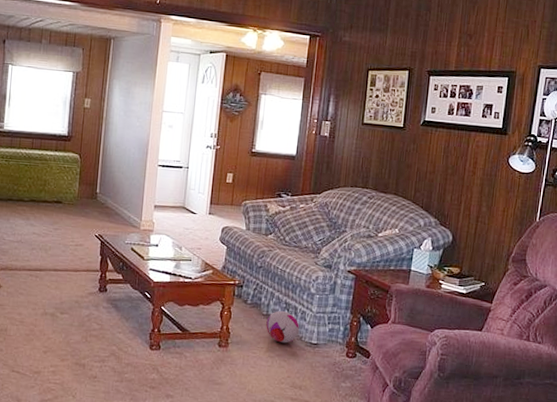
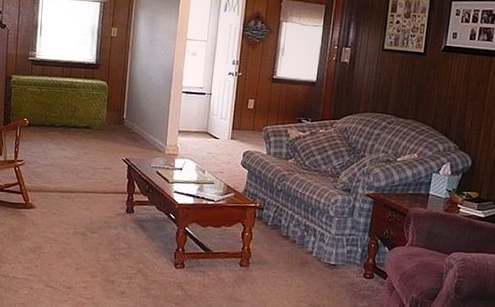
plush toy: present [266,311,300,343] -> none [286,233,319,264]

